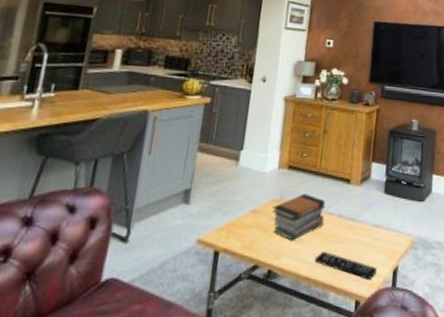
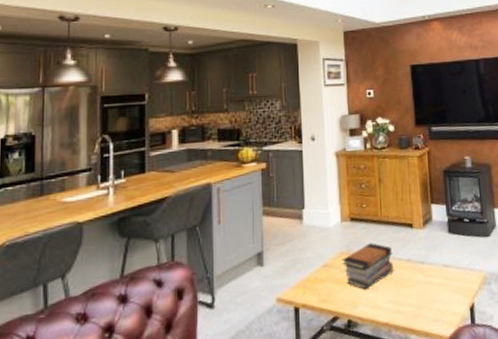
remote control: present [314,251,377,281] -> none [390,296,454,320]

